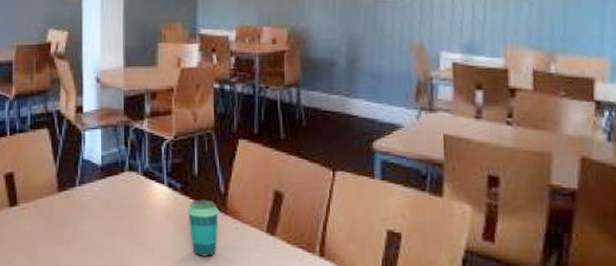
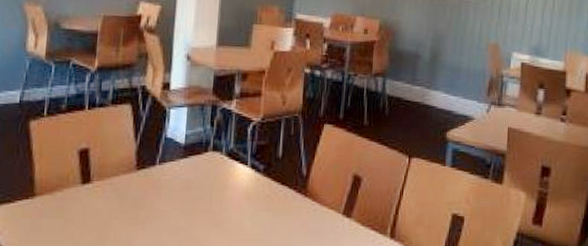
cup: present [187,199,219,257] -> none [268,181,299,238]

